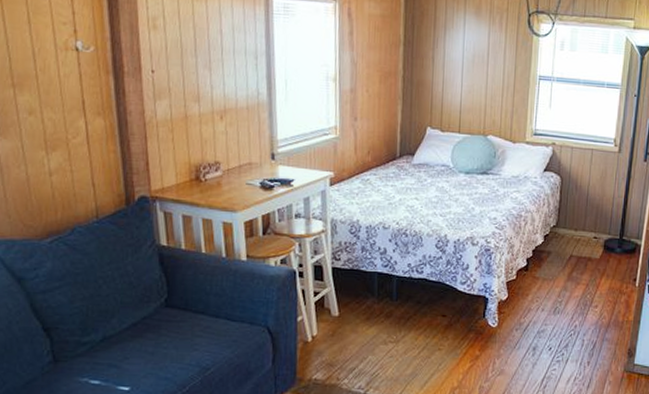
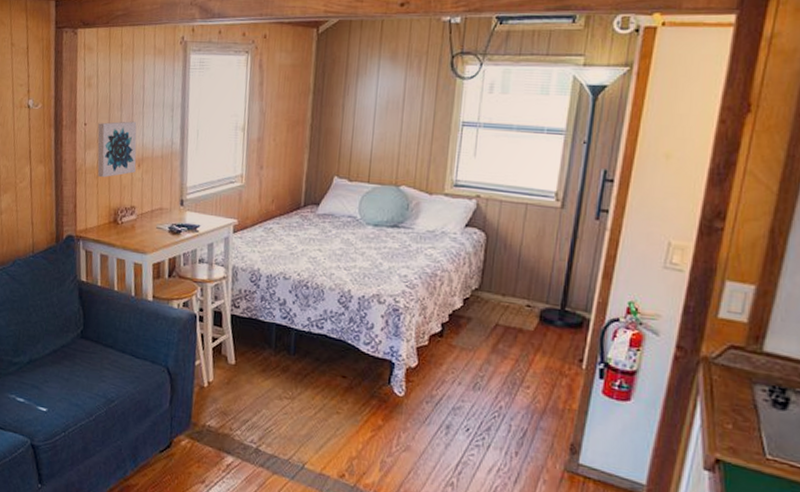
wall art: none [168,68,218,132] -> present [97,121,137,178]

